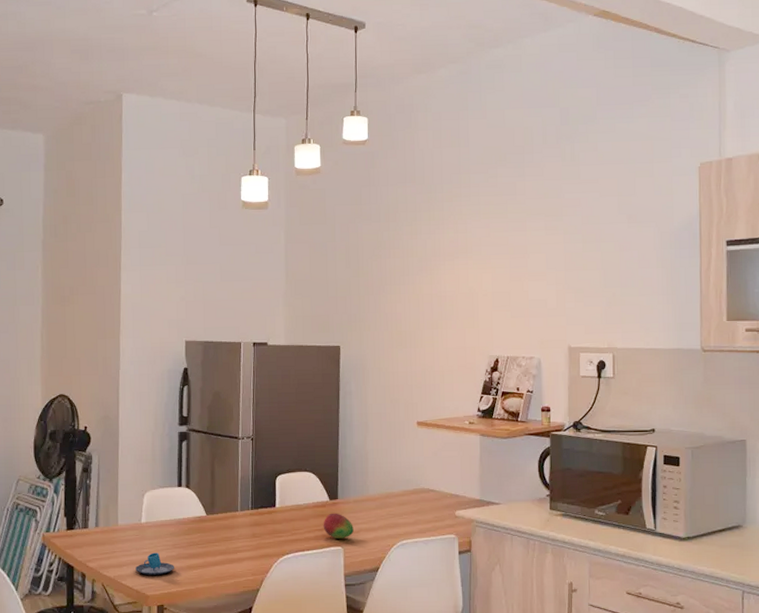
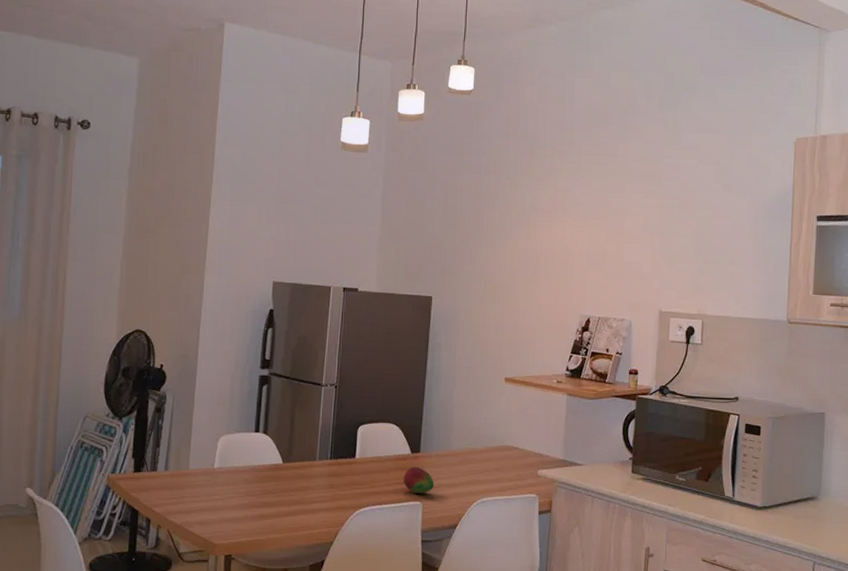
mug: present [135,552,174,575] -> none [204,499,246,523]

